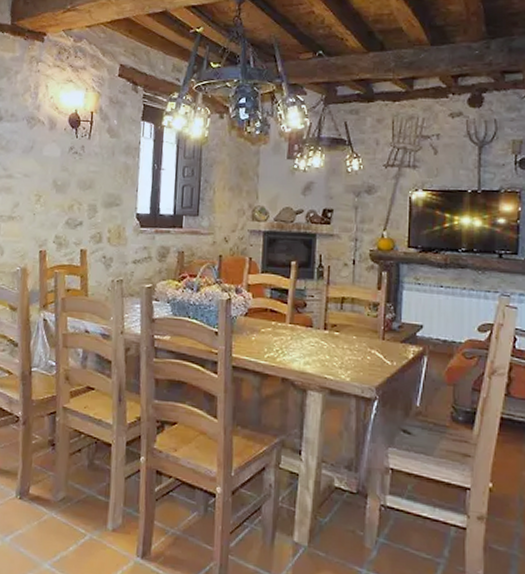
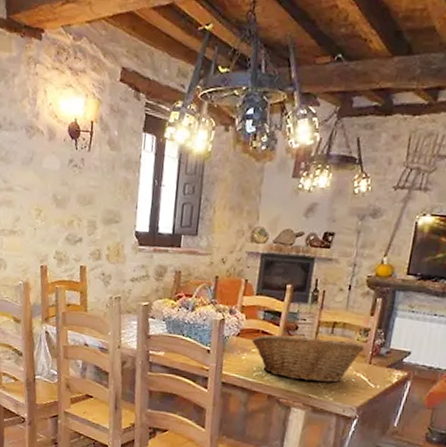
fruit basket: none [261,312,376,362] -> present [252,334,365,383]

